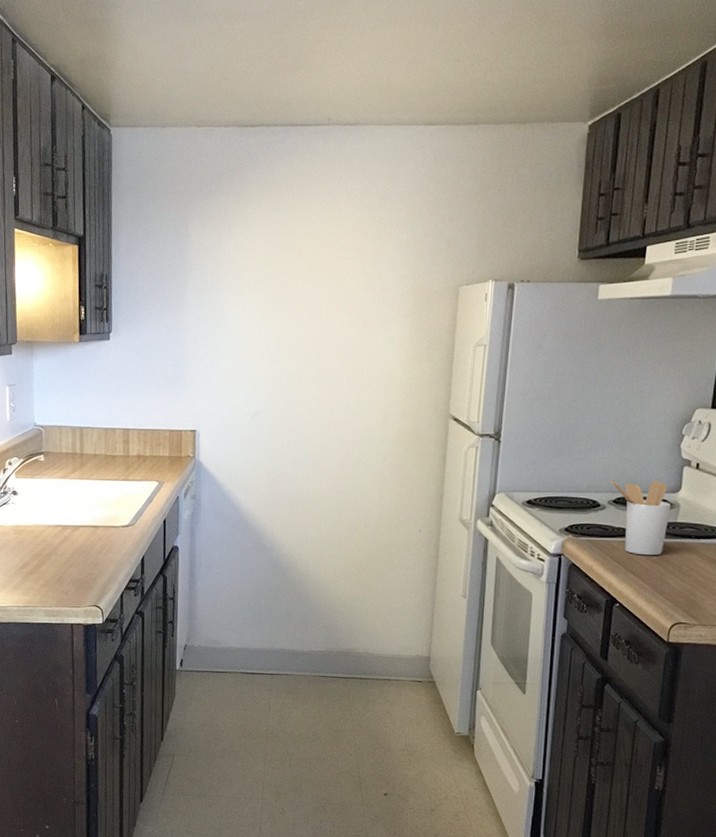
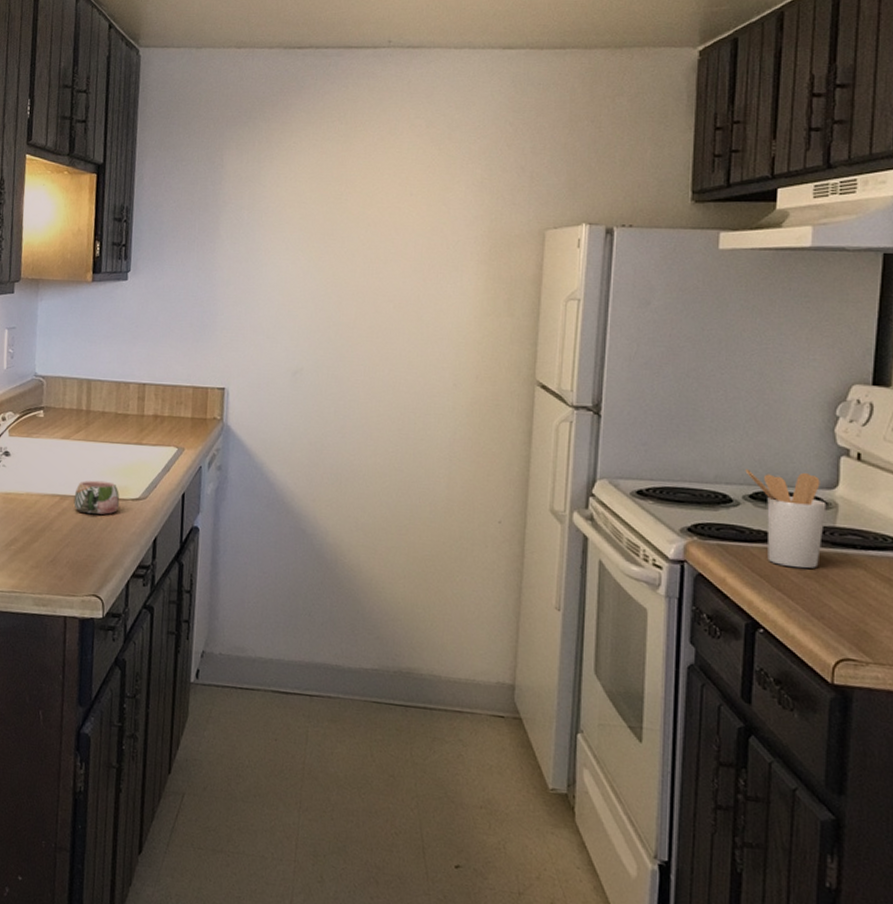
mug: none [74,512,112,540] -> present [73,480,120,515]

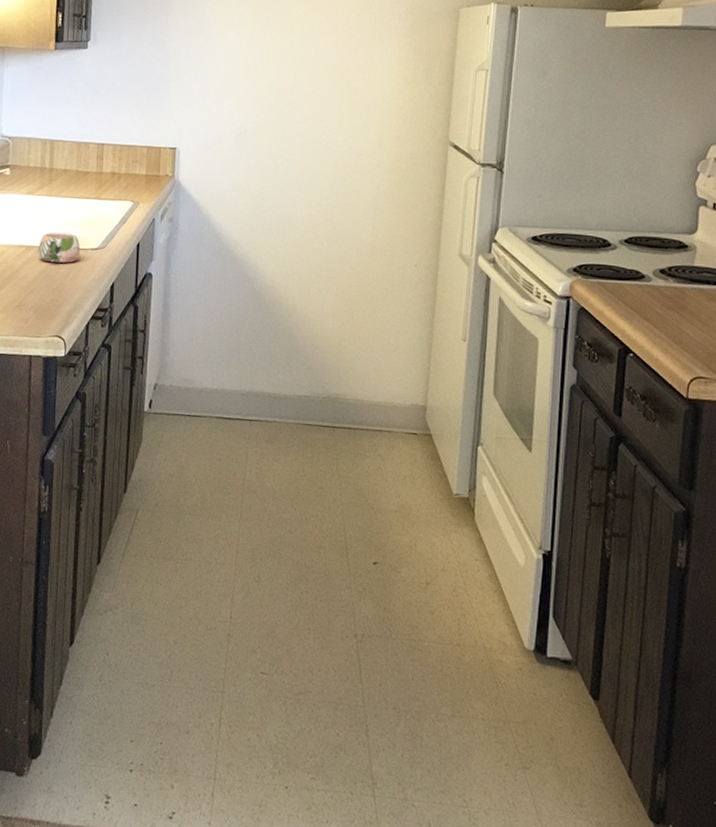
utensil holder: present [745,469,827,569] -> none [622,218,687,302]

